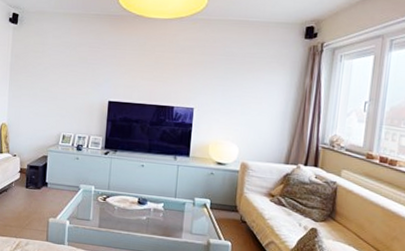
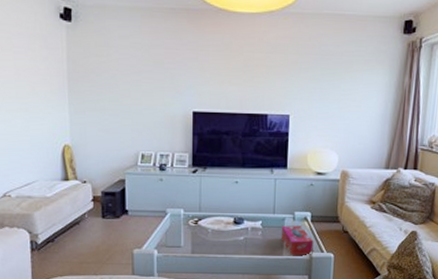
tissue box: none [180,210,212,241] -> present [280,225,314,256]

